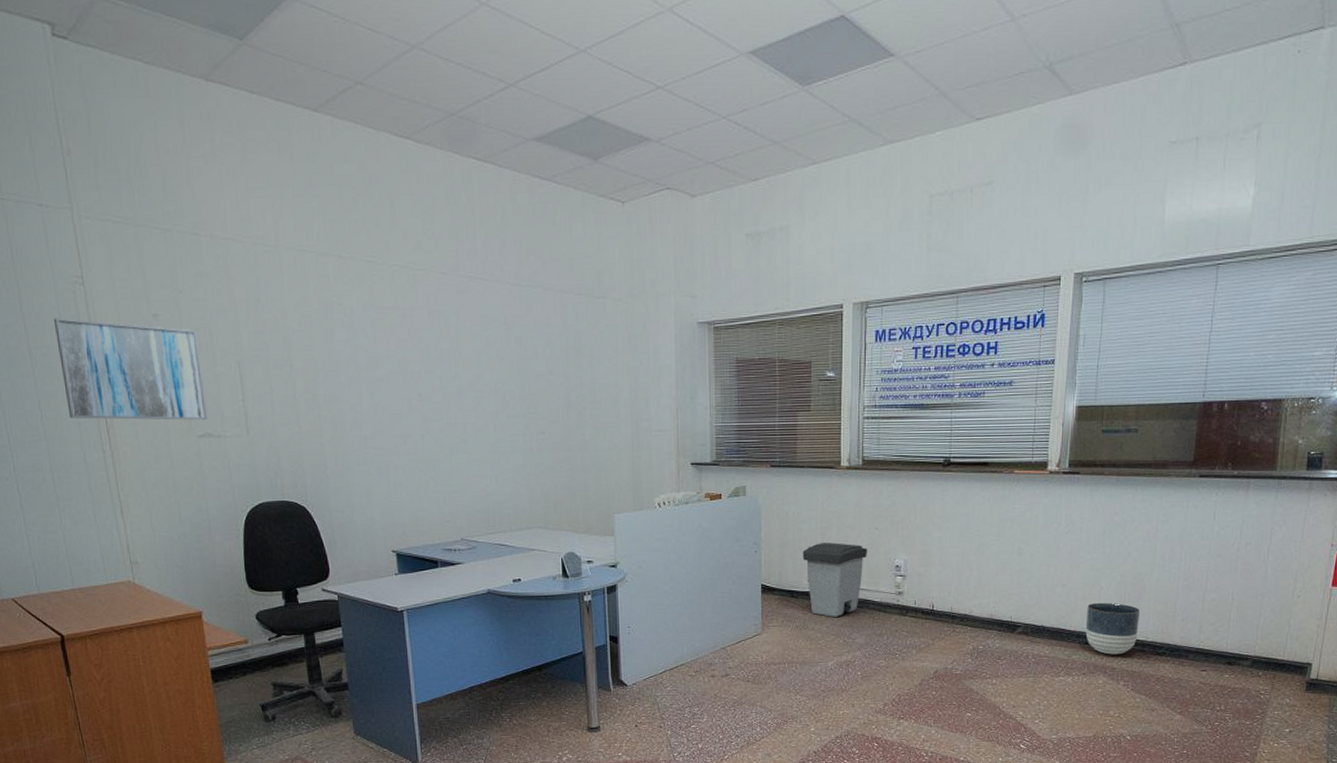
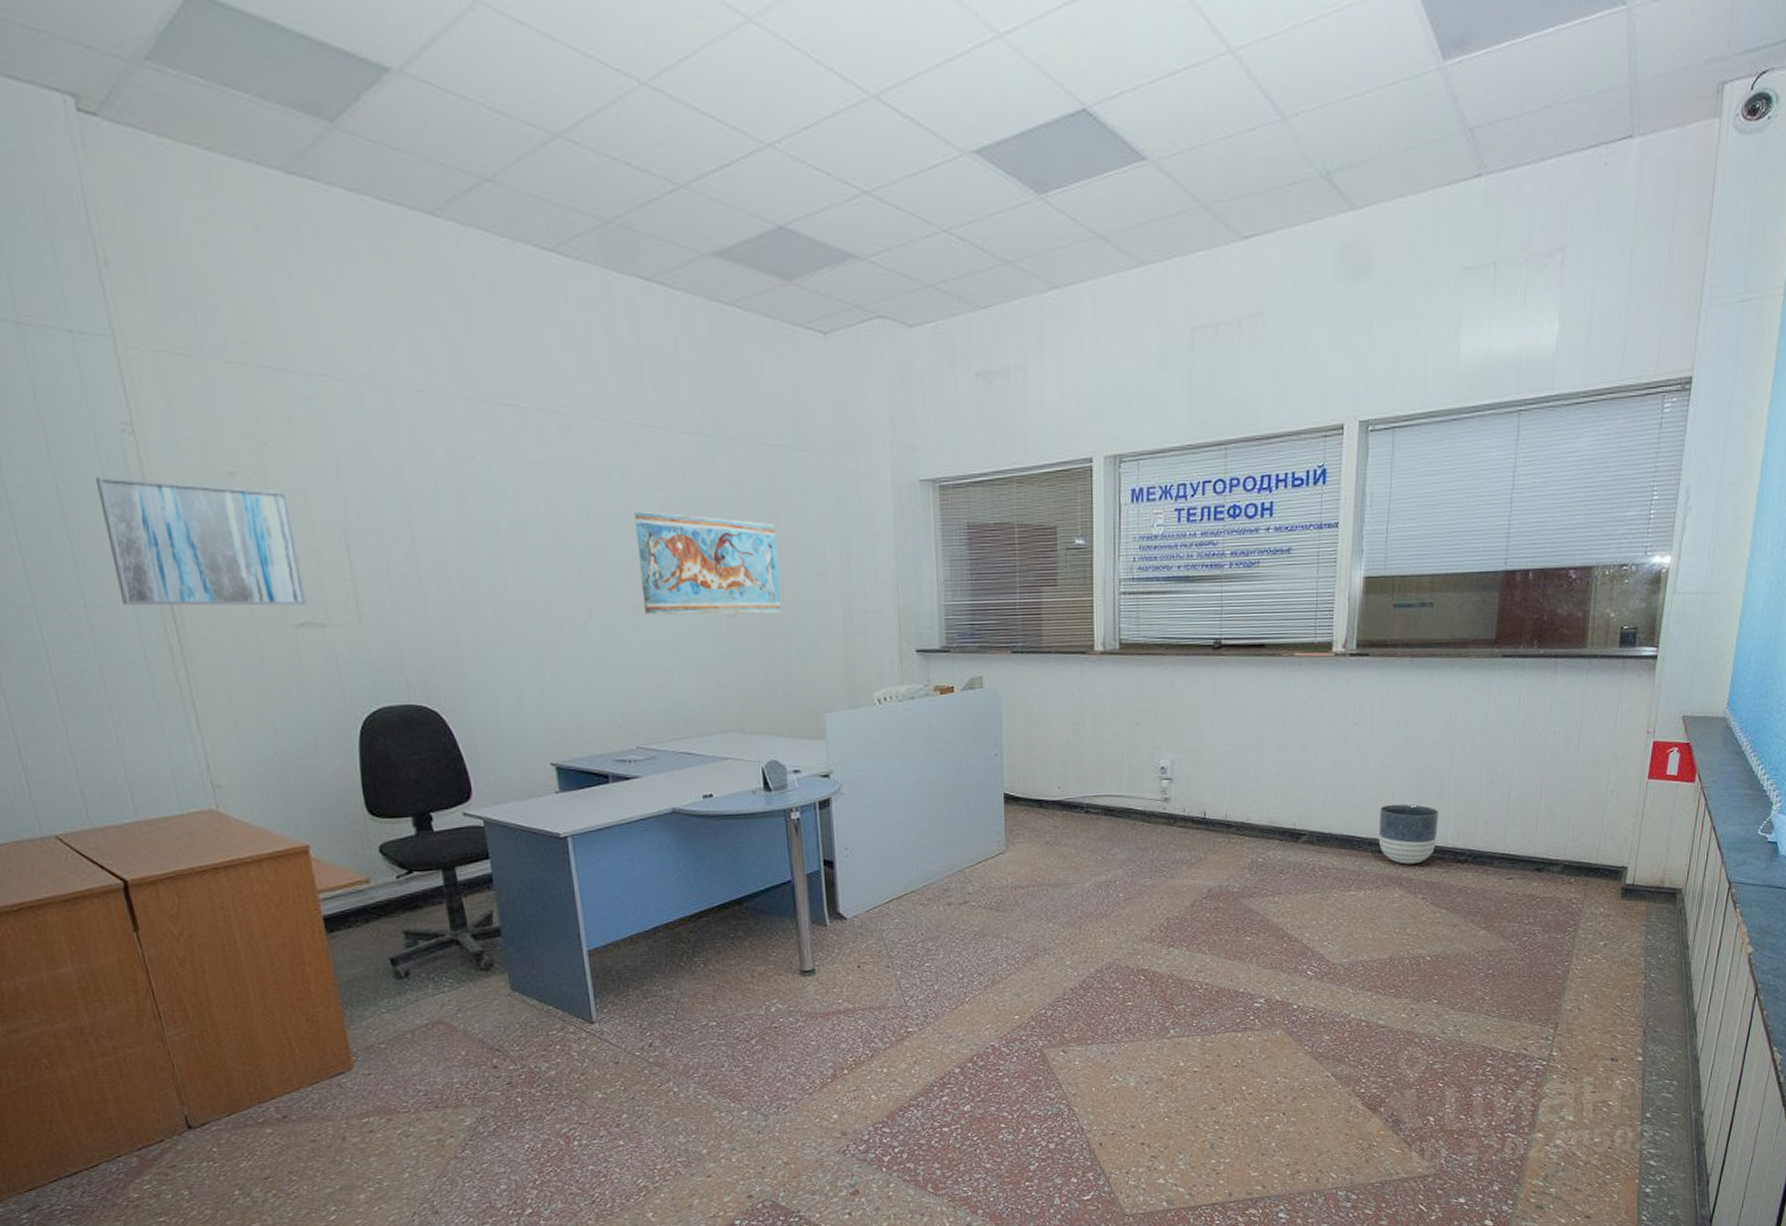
fresco: none [465,346,581,432] -> present [634,511,781,615]
trash can: present [802,543,868,617] -> none [1051,742,1129,830]

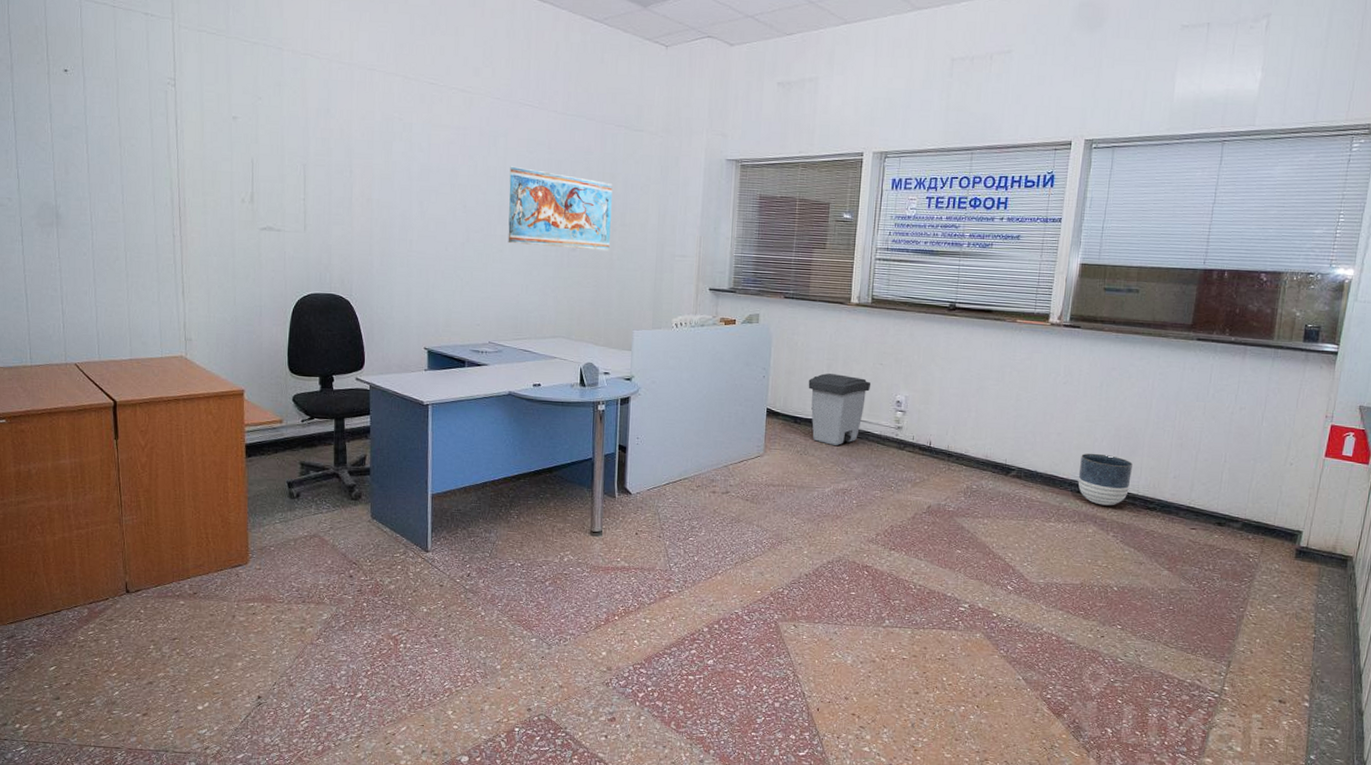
wall art: present [95,476,307,606] -> none [144,114,271,214]
trash can: none [1051,742,1129,830] -> present [808,373,871,445]

